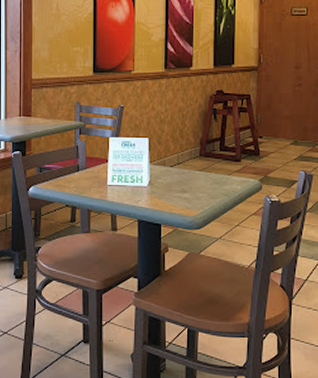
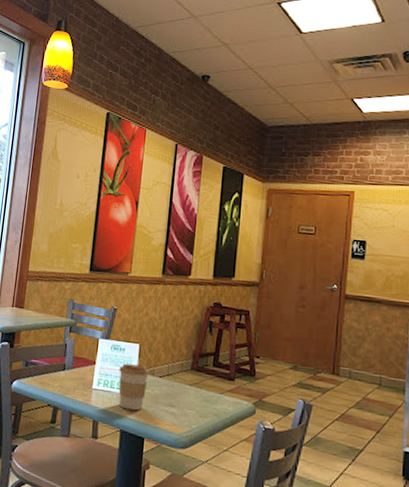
coffee cup: none [131,158,160,201] -> present [118,363,149,411]

